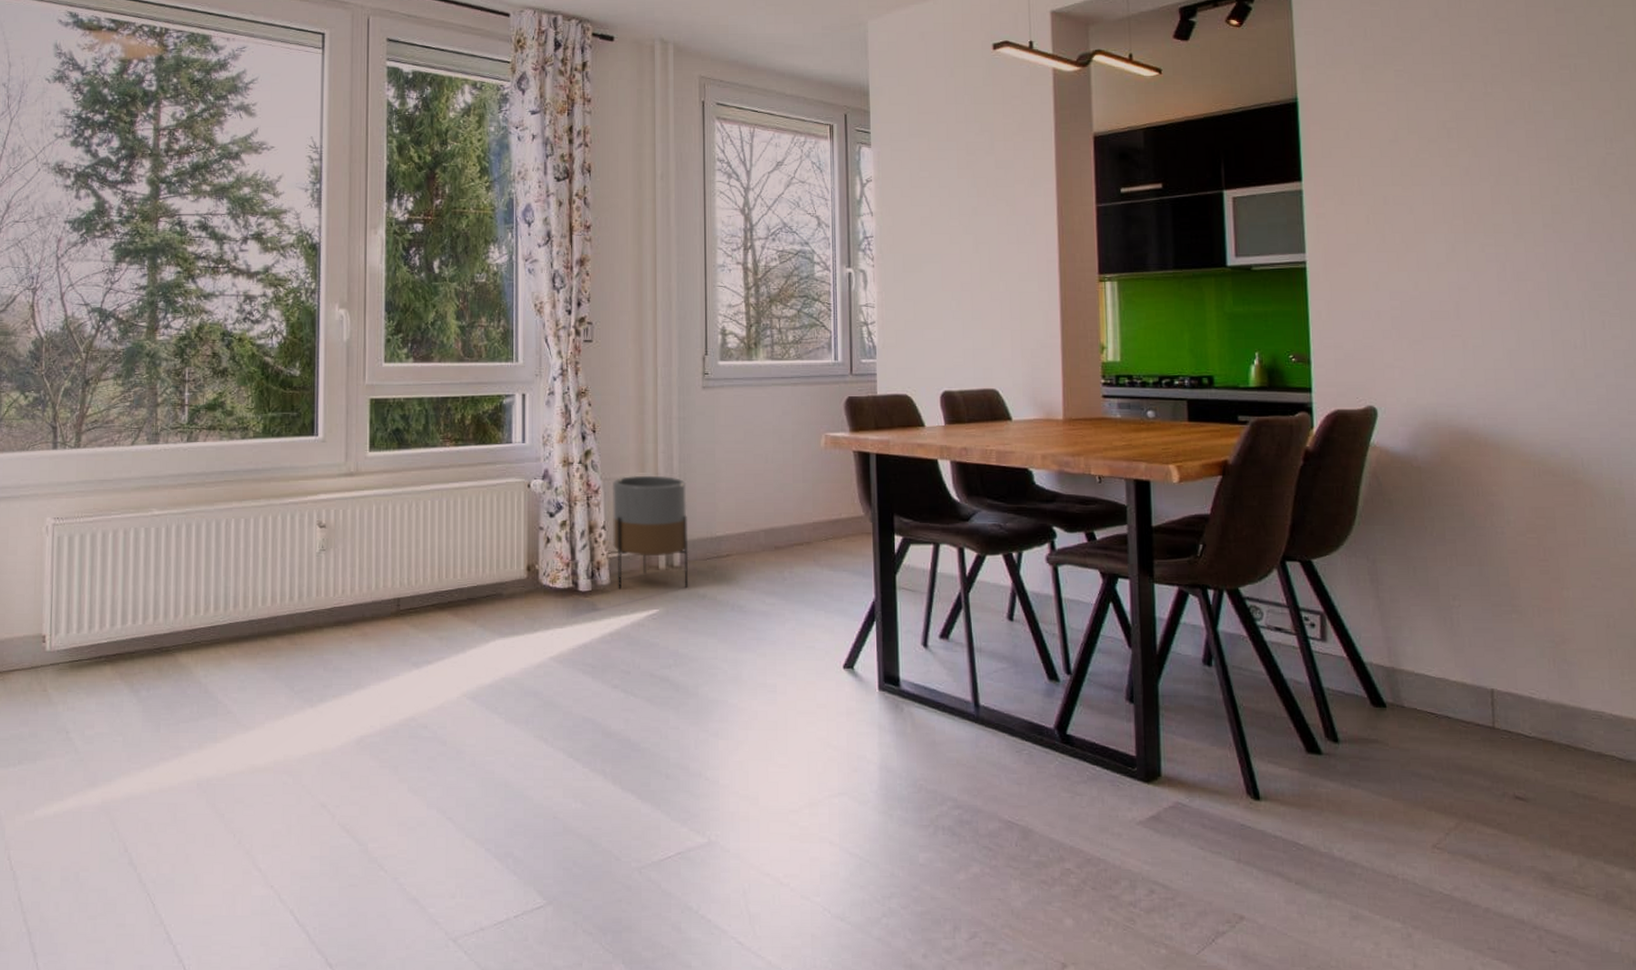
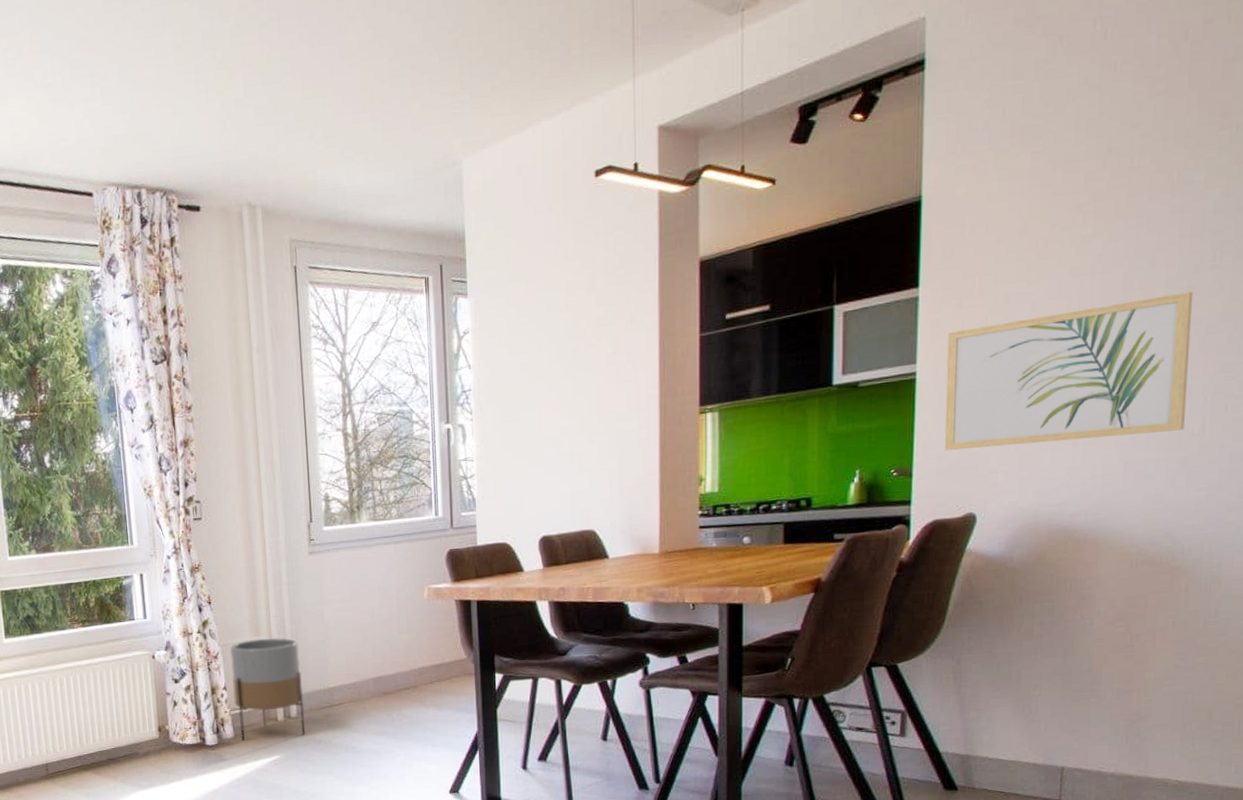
wall art: none [1332,211,1567,342] -> present [944,291,1194,451]

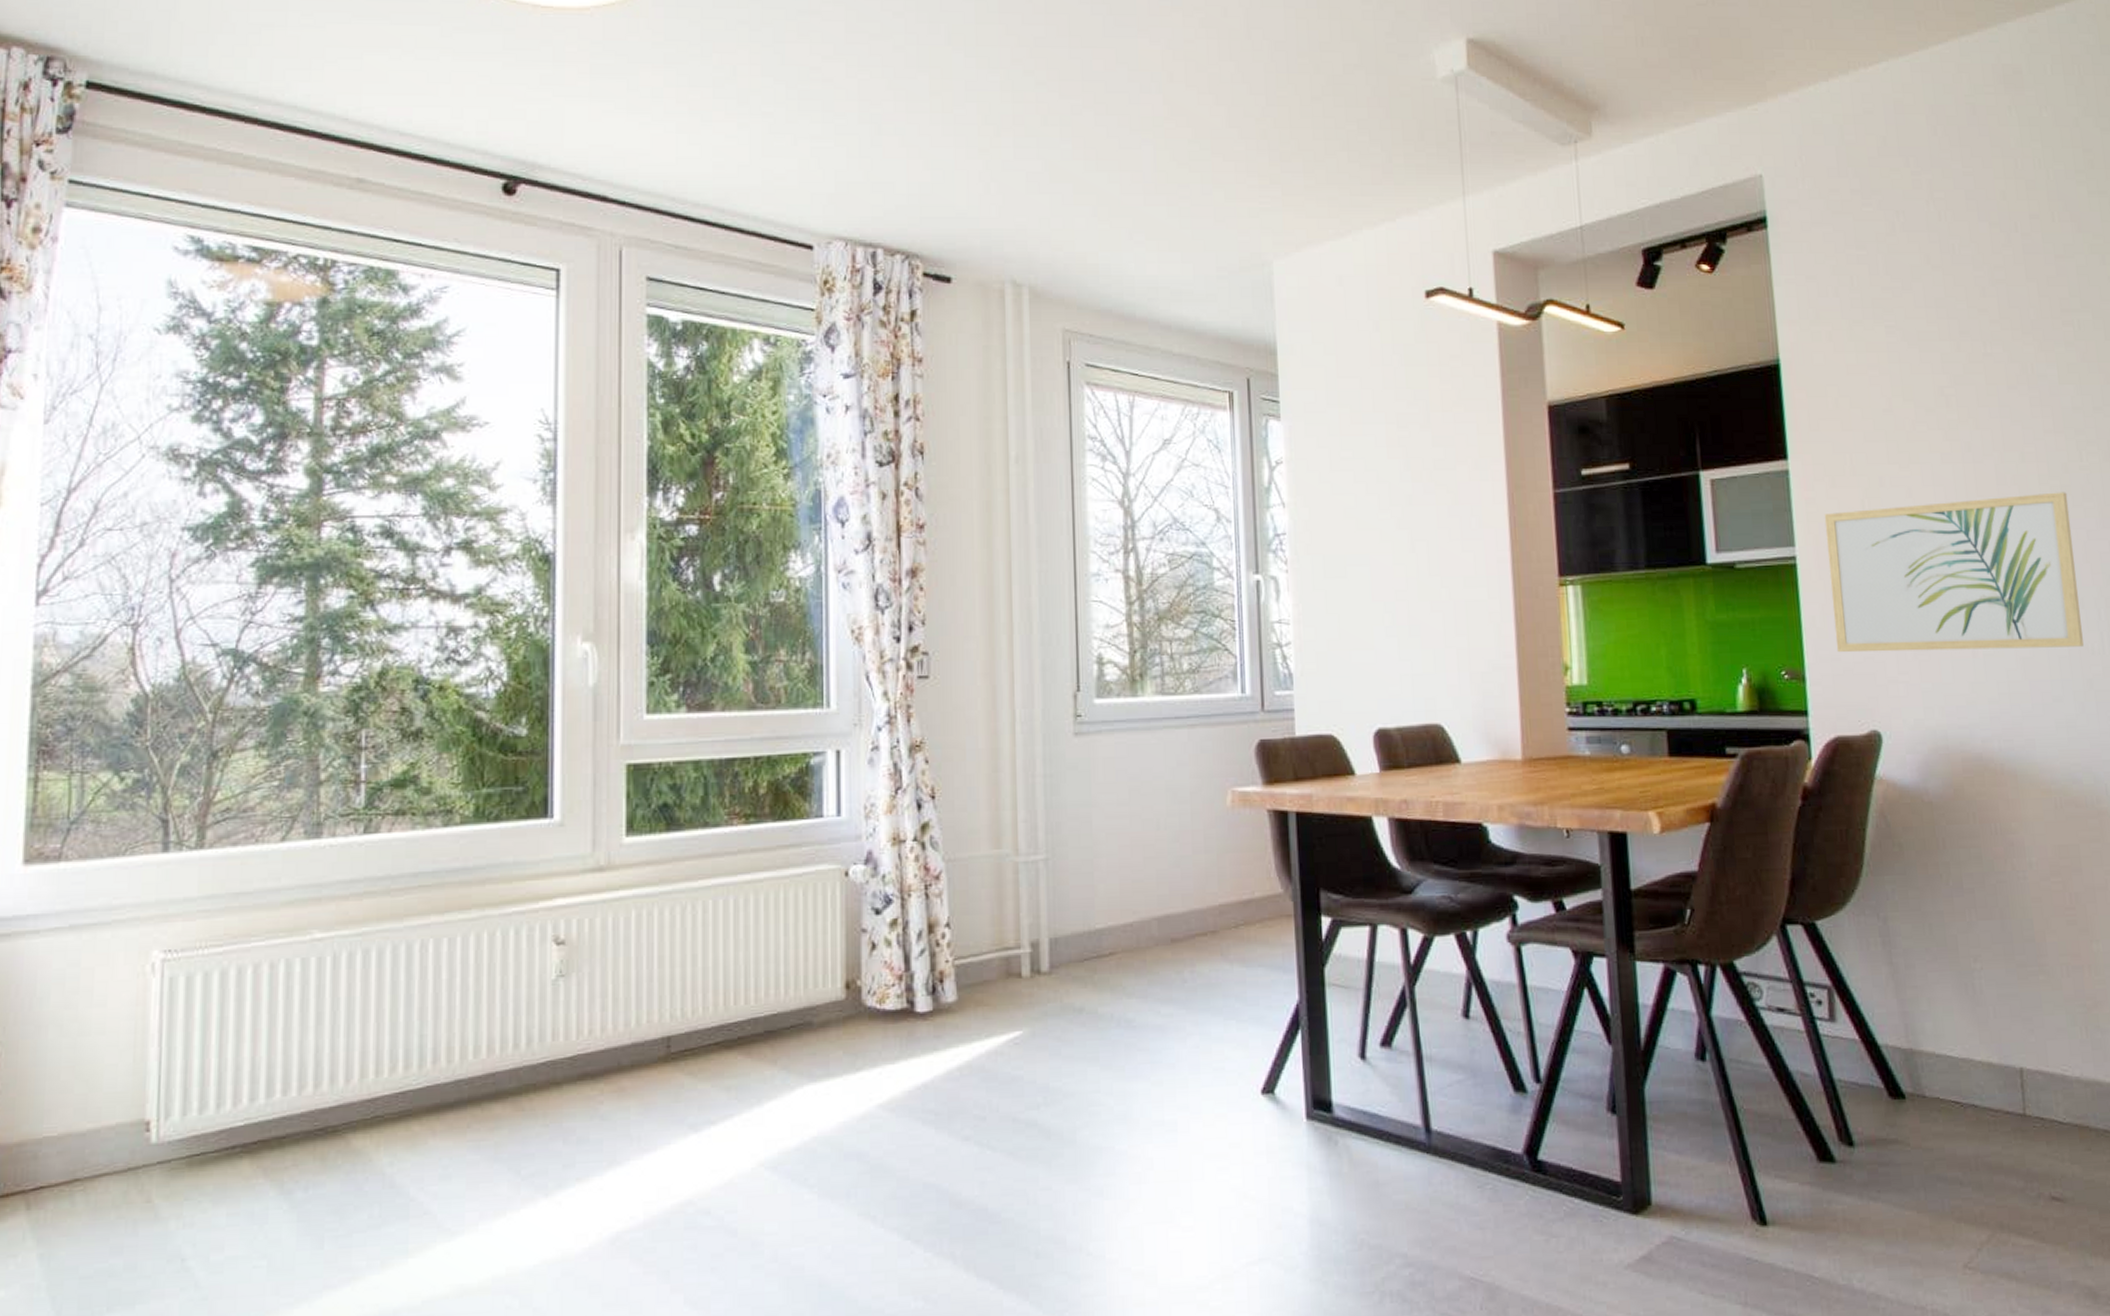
planter: present [229,638,305,741] -> none [957,853,1061,1007]

